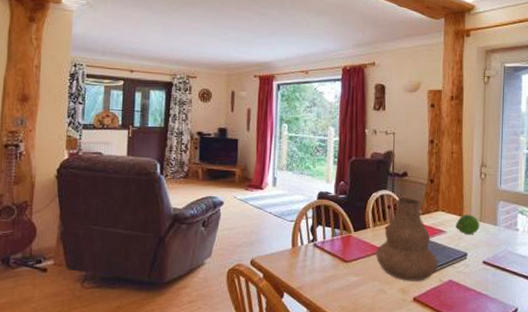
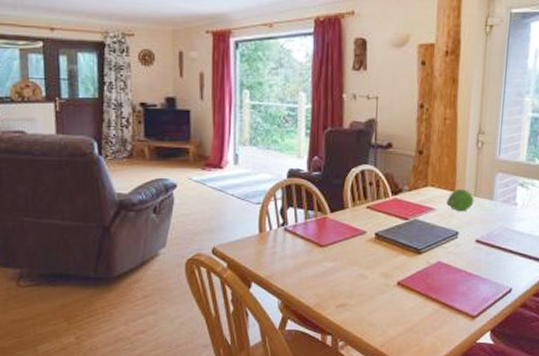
vase: present [376,197,438,281] -> none [356,172,426,264]

